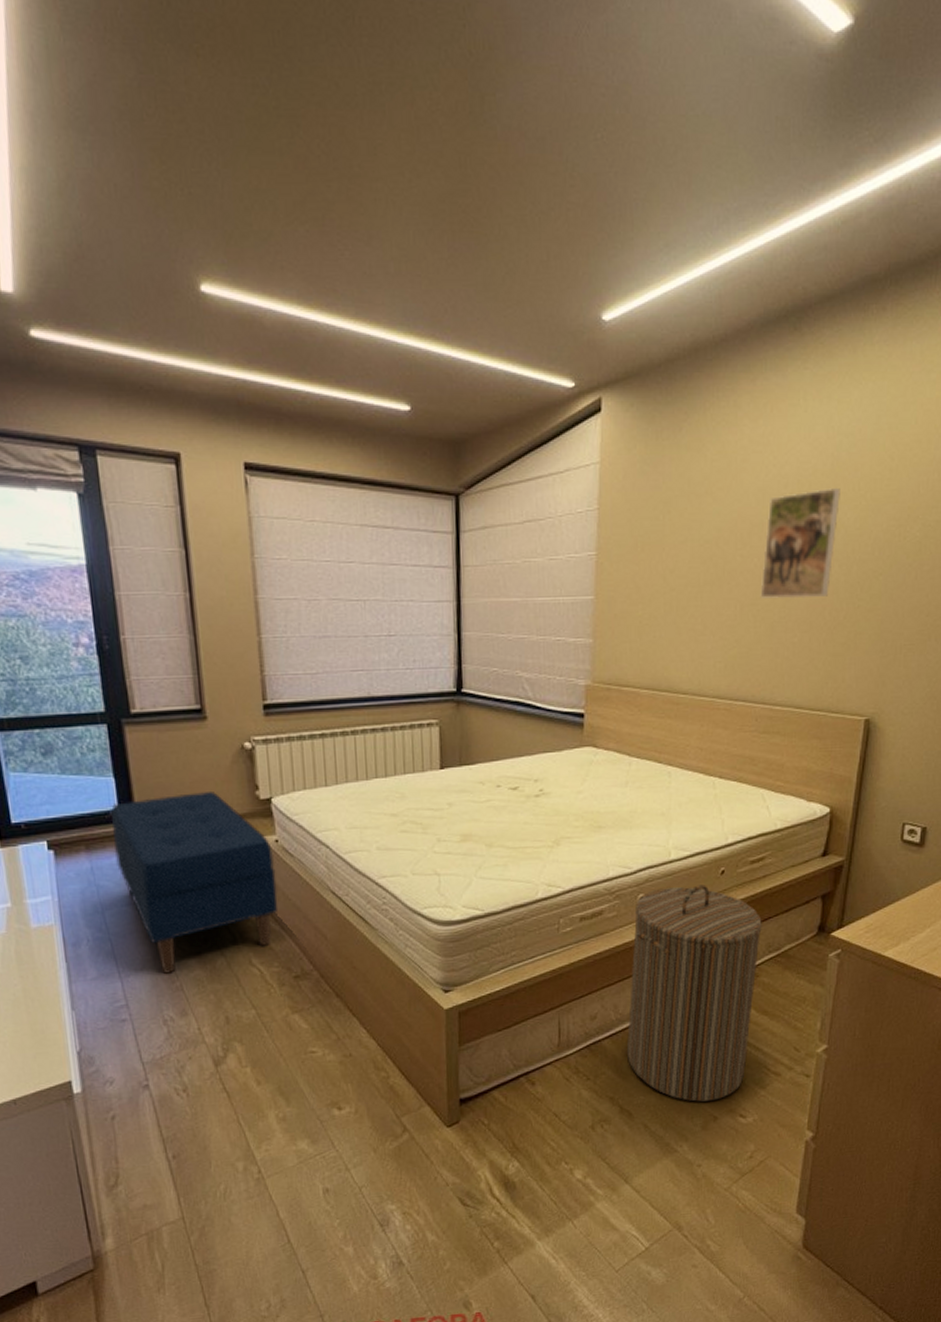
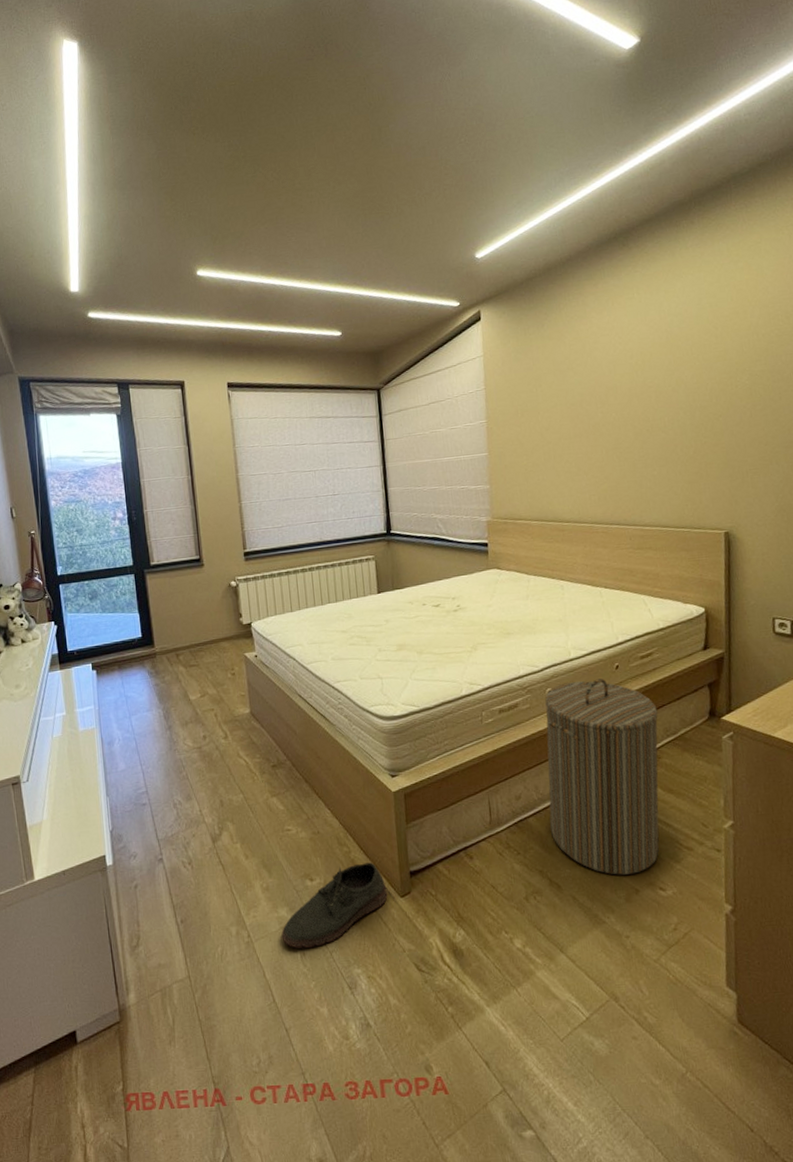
bench: present [111,792,279,974] -> none [136,620,259,765]
shoe: none [300,1089,432,1184] -> present [281,862,388,948]
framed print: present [760,488,840,599] -> none [619,354,679,443]

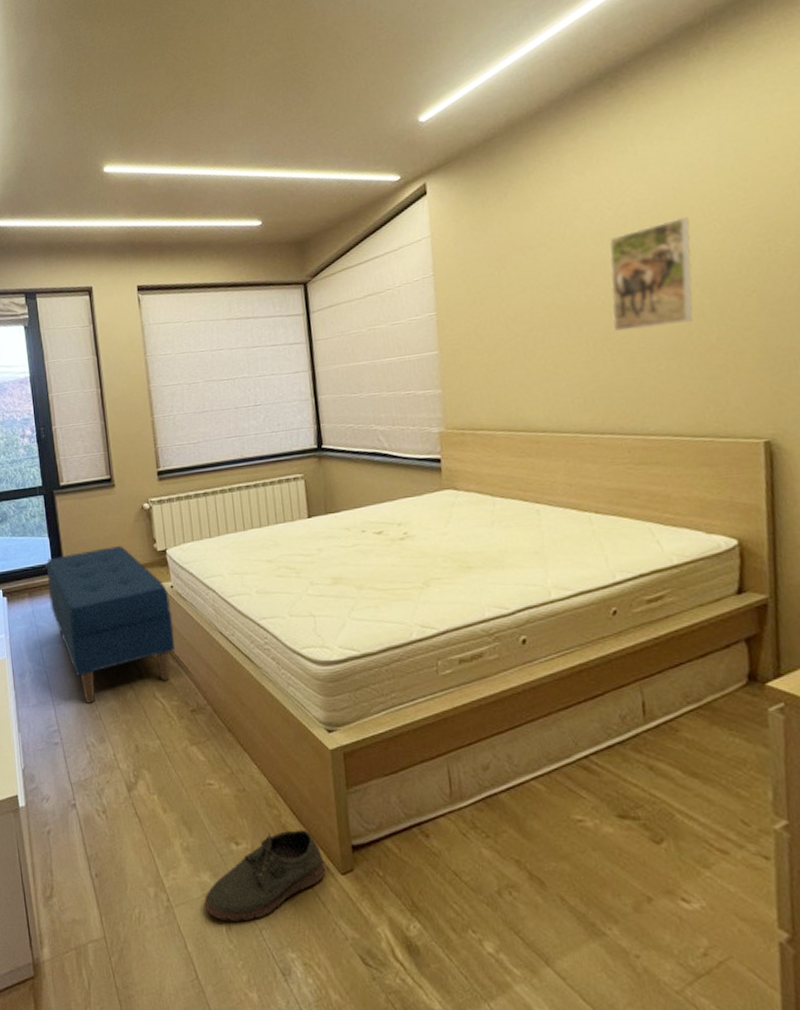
bench: none [136,620,259,765] -> present [47,546,176,703]
laundry hamper: present [545,678,659,875] -> none [518,626,680,877]
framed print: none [619,354,679,443] -> present [609,217,694,332]

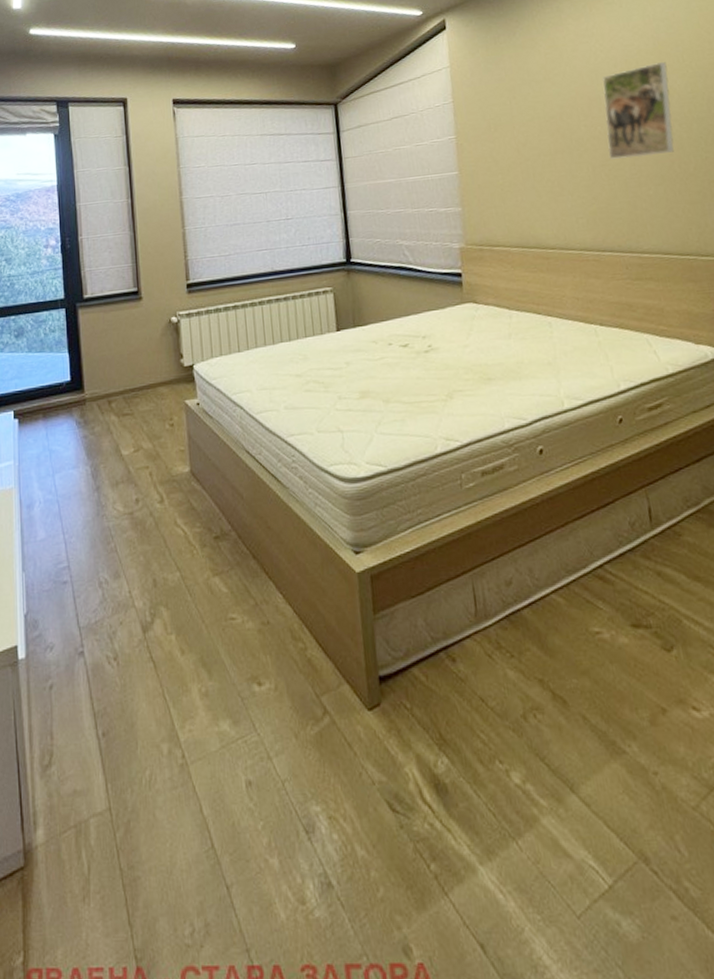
bench: present [47,546,176,703] -> none [65,362,200,535]
shoe: present [204,830,326,921] -> none [222,663,352,775]

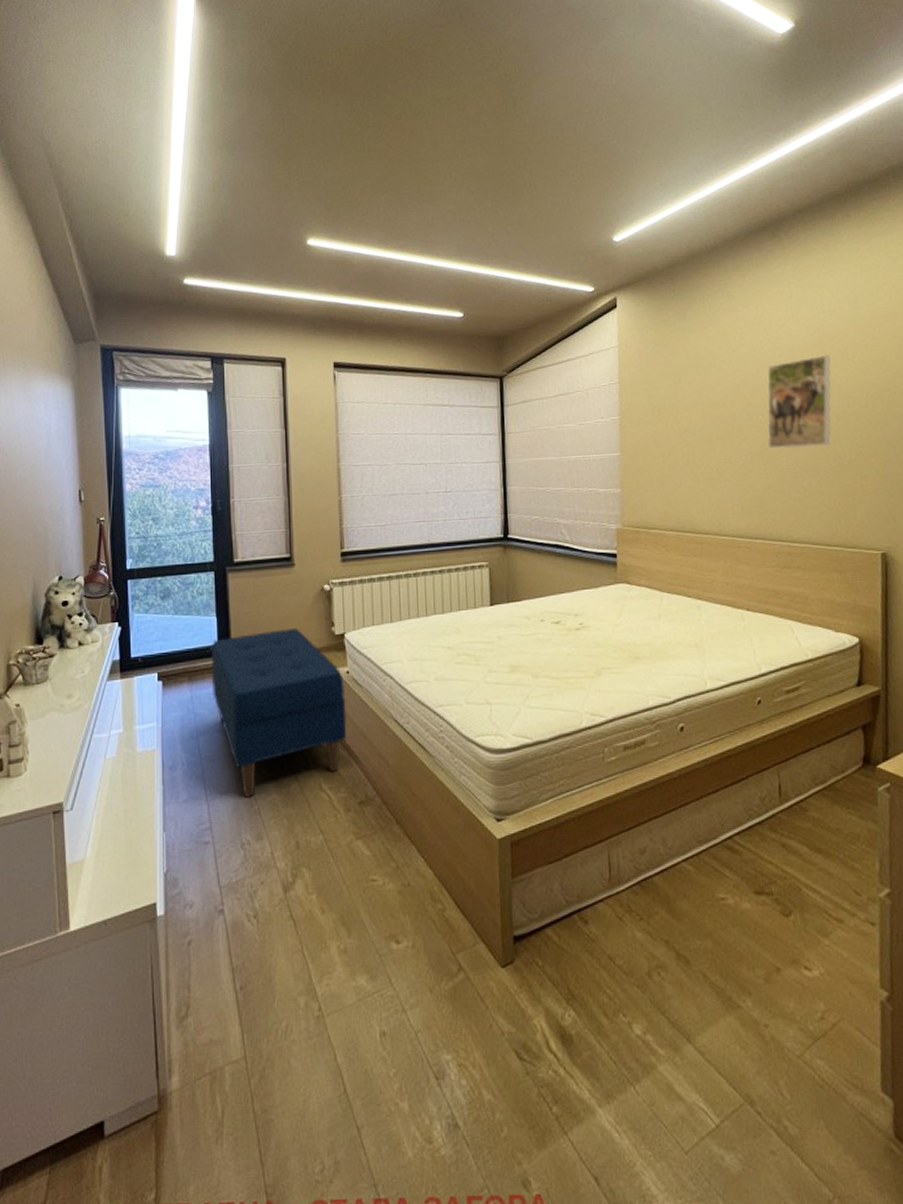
bench: none [65,362,200,535] -> present [211,628,347,797]

